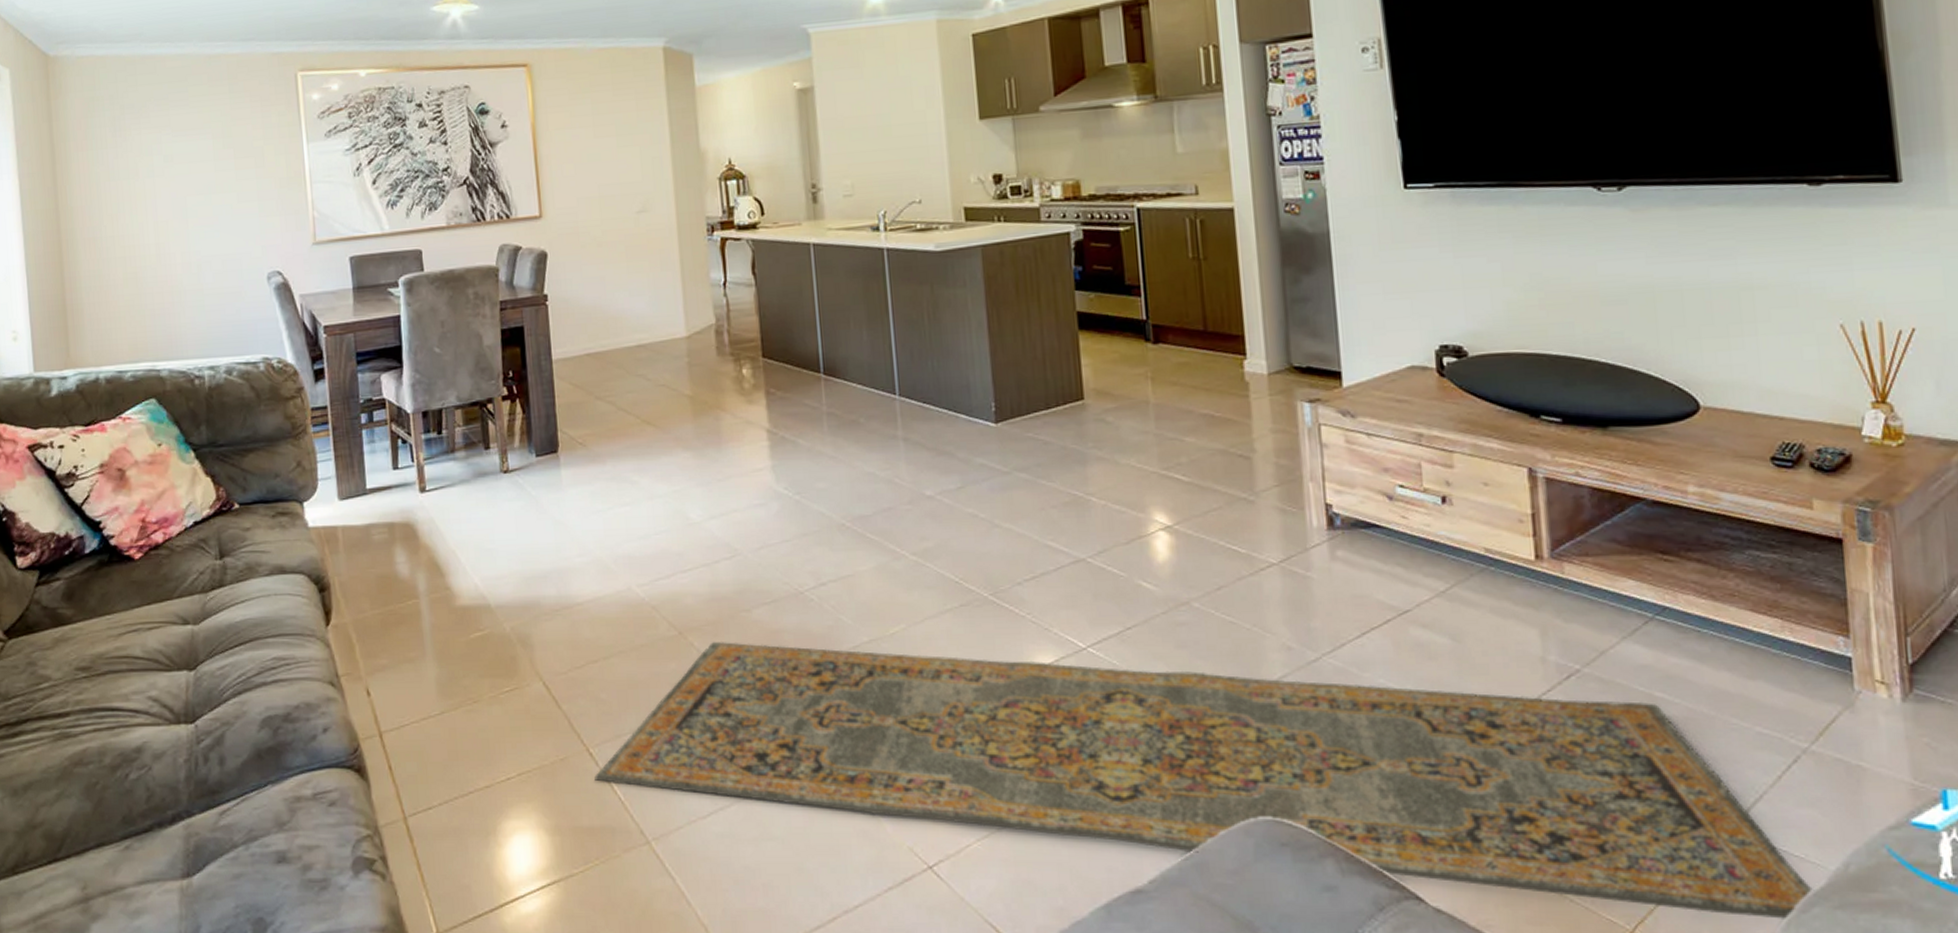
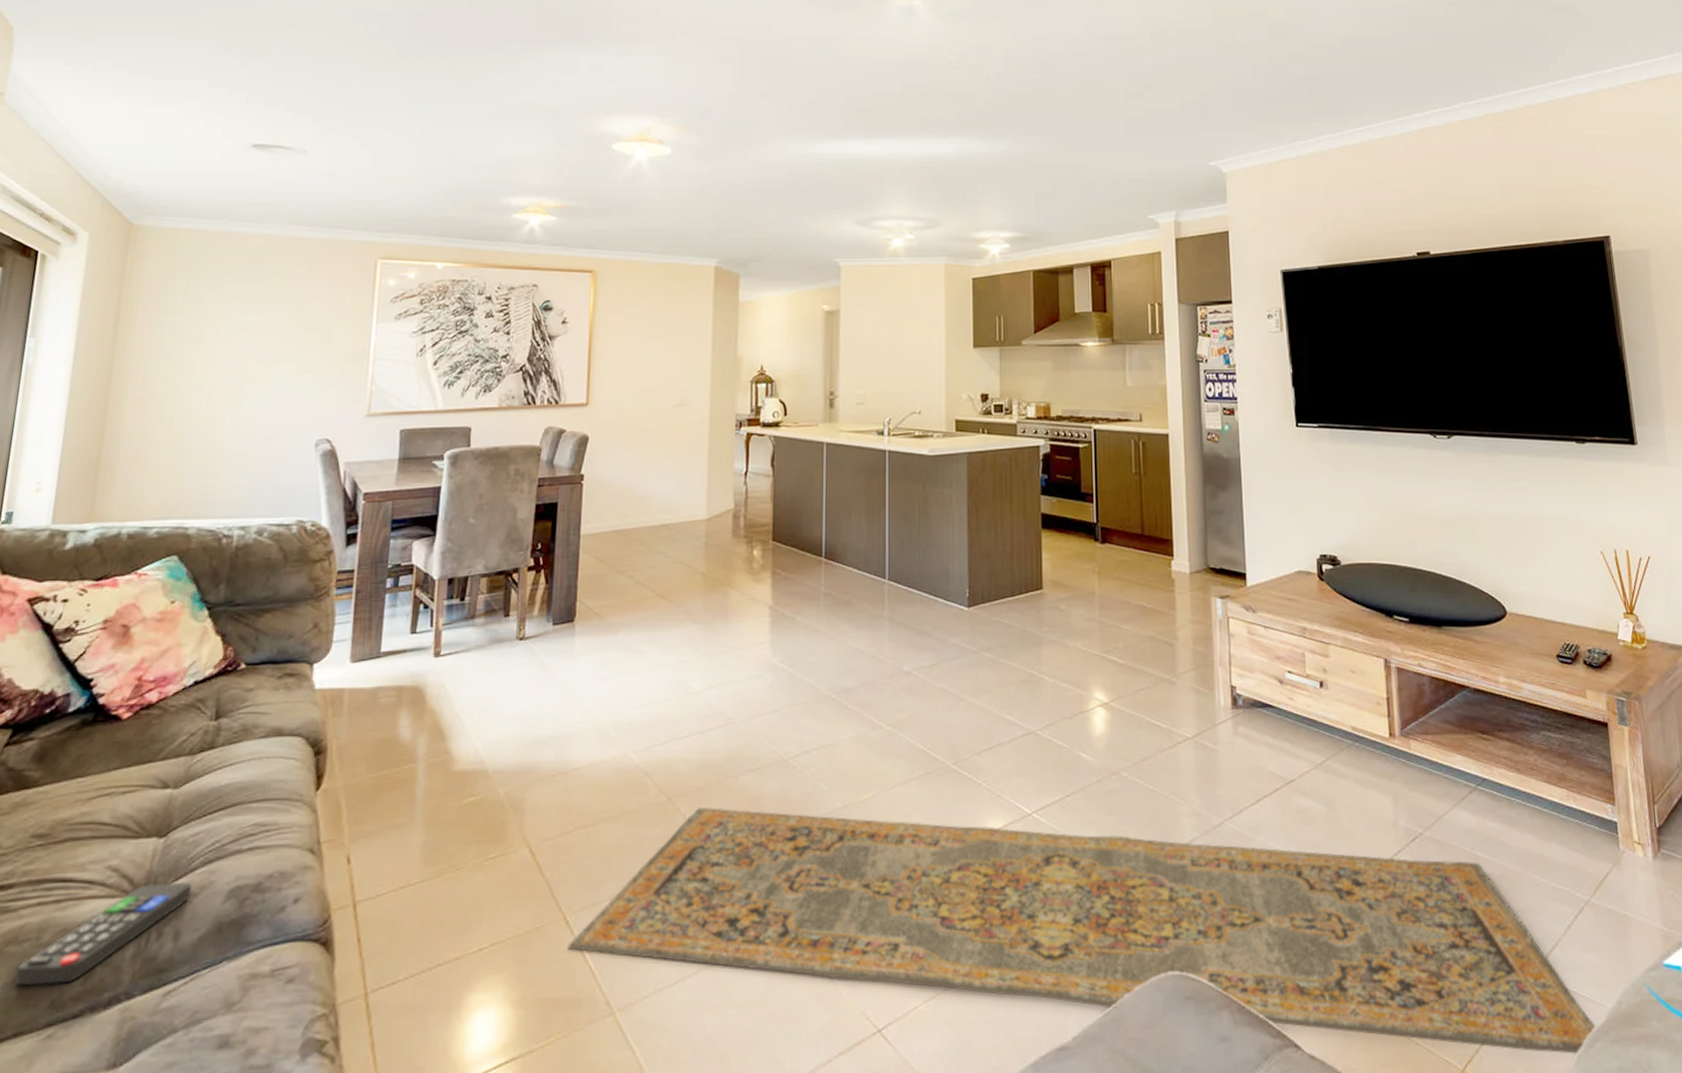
remote control: none [87,711,228,803] -> present [14,881,192,987]

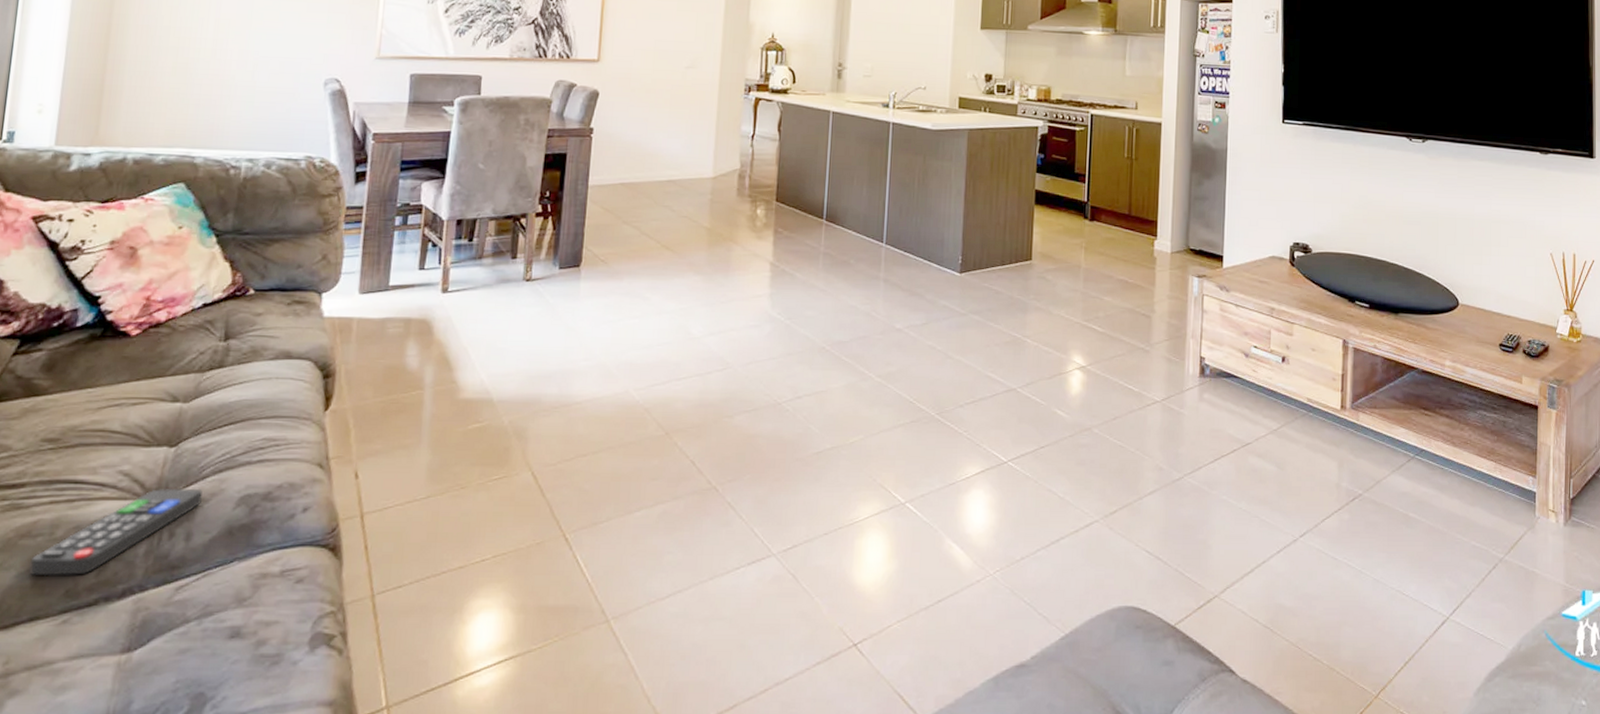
rug: present [568,806,1597,1054] -> none [566,442,1498,686]

